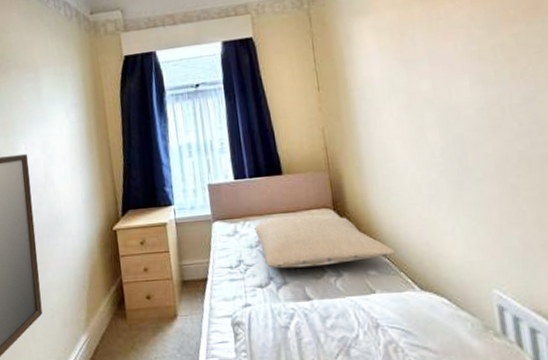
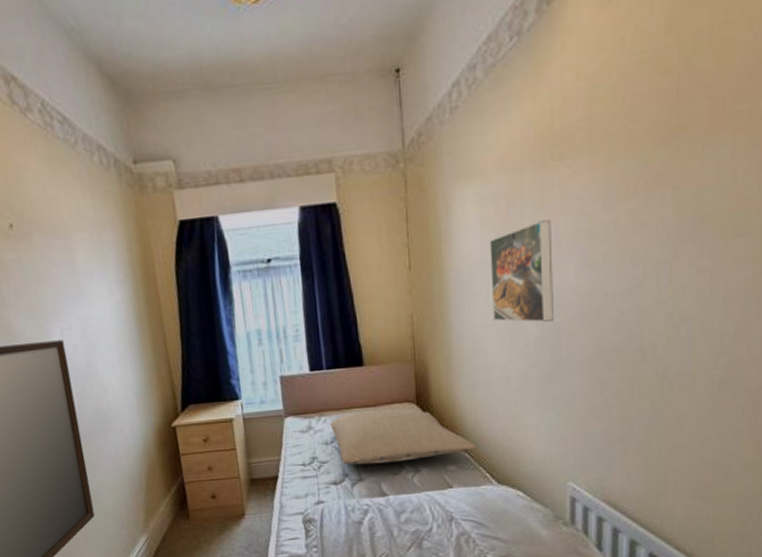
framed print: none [388,44,456,134] -> present [490,219,553,323]

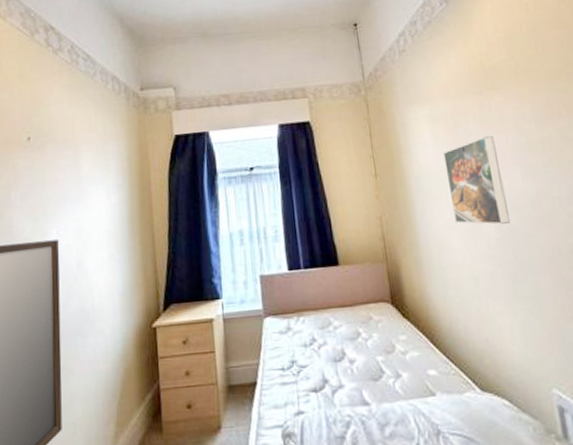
pillow: present [330,409,477,465] -> none [309,309,455,370]

